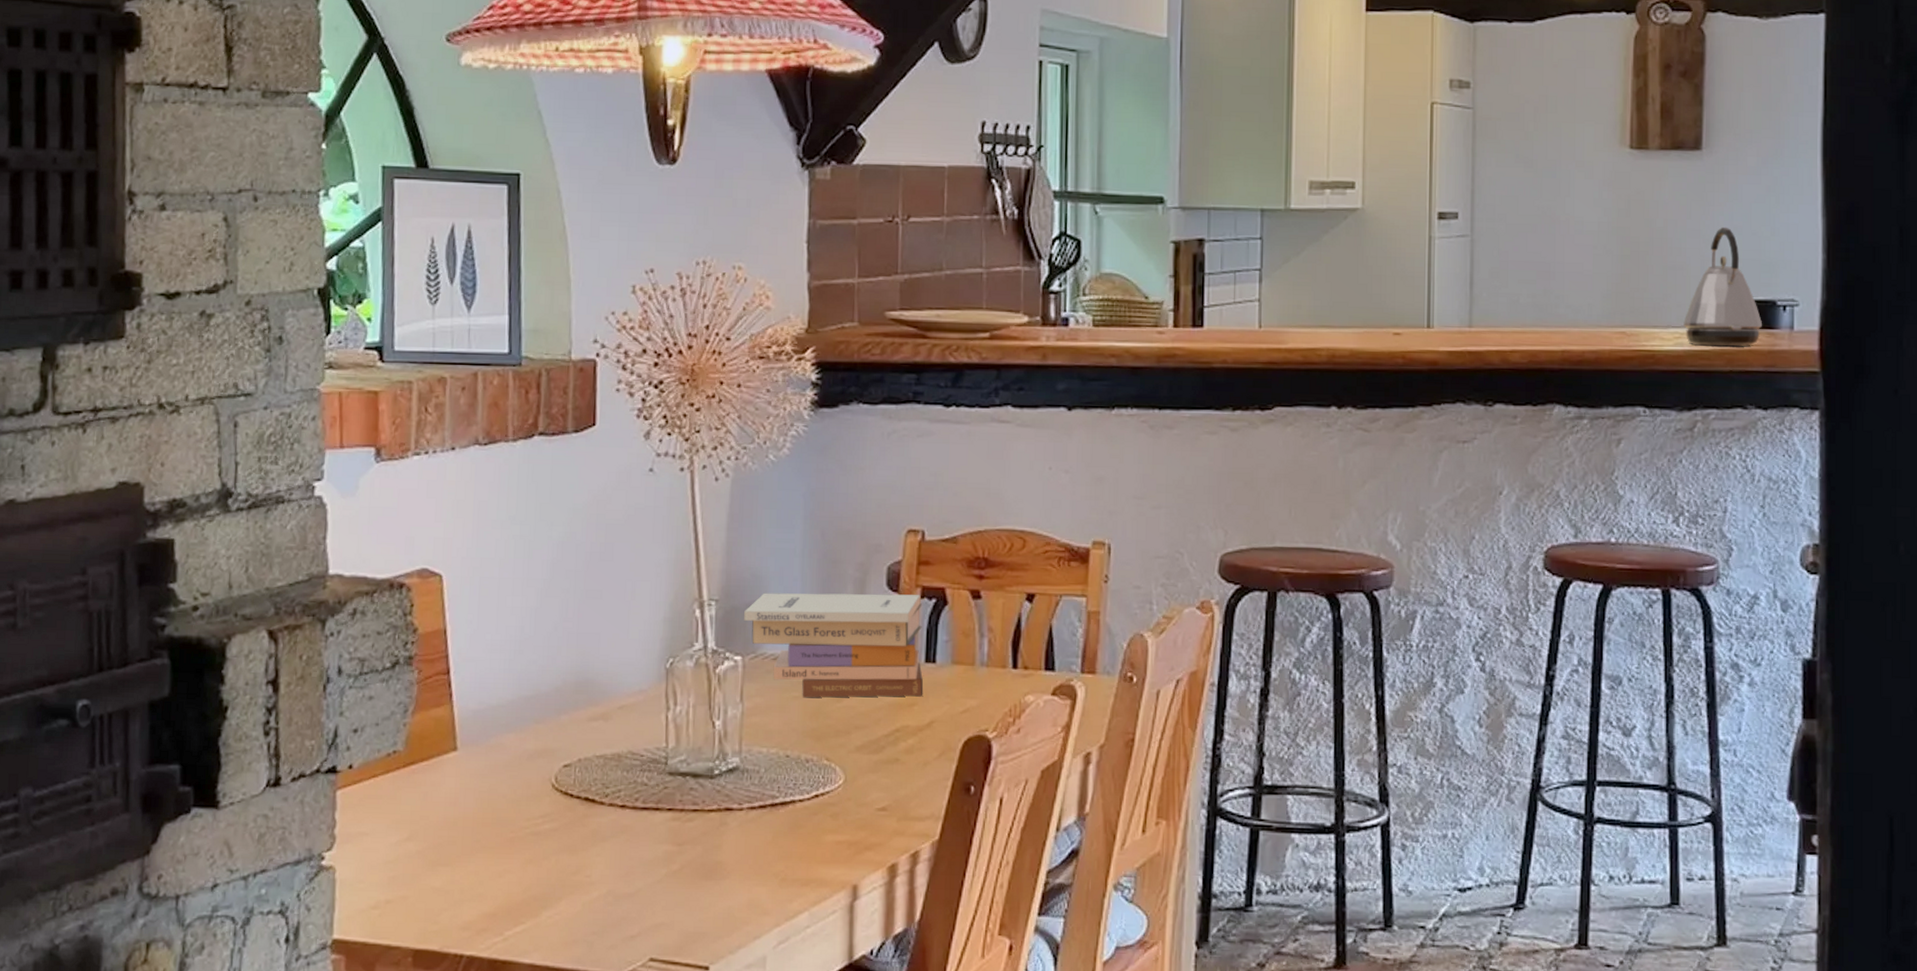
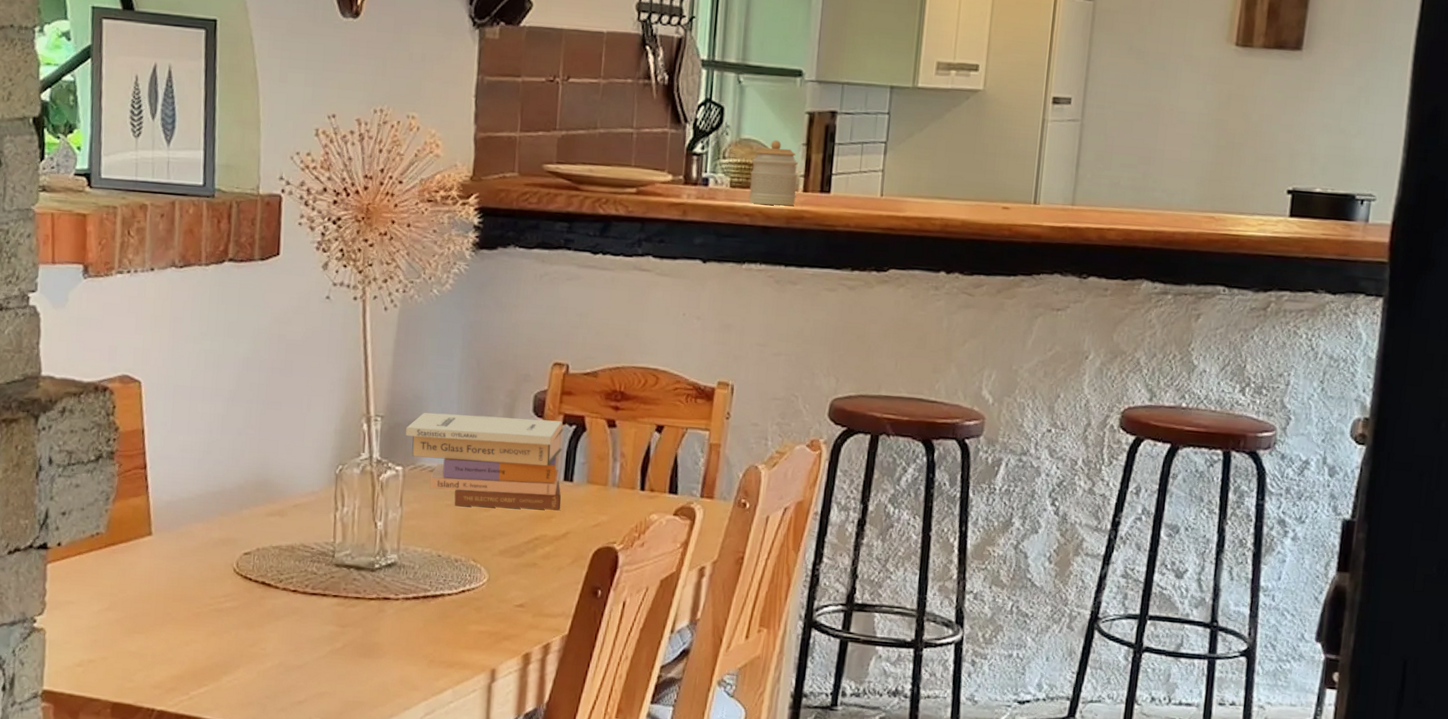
jar: none [1114,273,1167,344] -> present [749,140,798,206]
kettle: present [1683,226,1762,347] -> none [1268,123,1340,236]

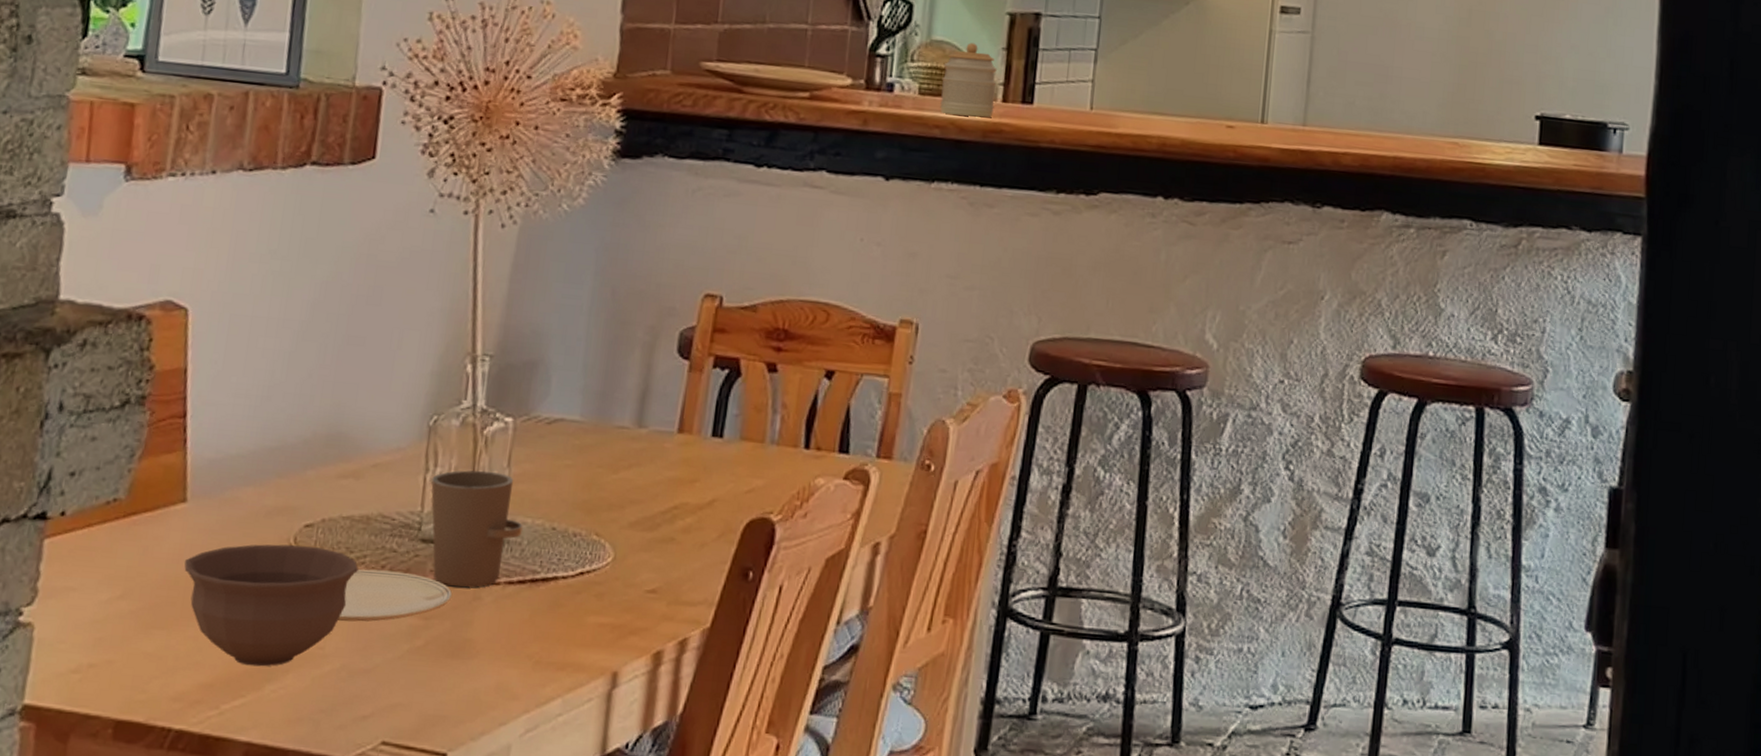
bowl: none [153,568,288,663] -> present [184,544,359,667]
plate: none [274,587,362,629] -> present [338,568,453,622]
cup: none [340,509,415,602] -> present [431,470,523,587]
books: present [406,412,563,510] -> none [519,351,713,473]

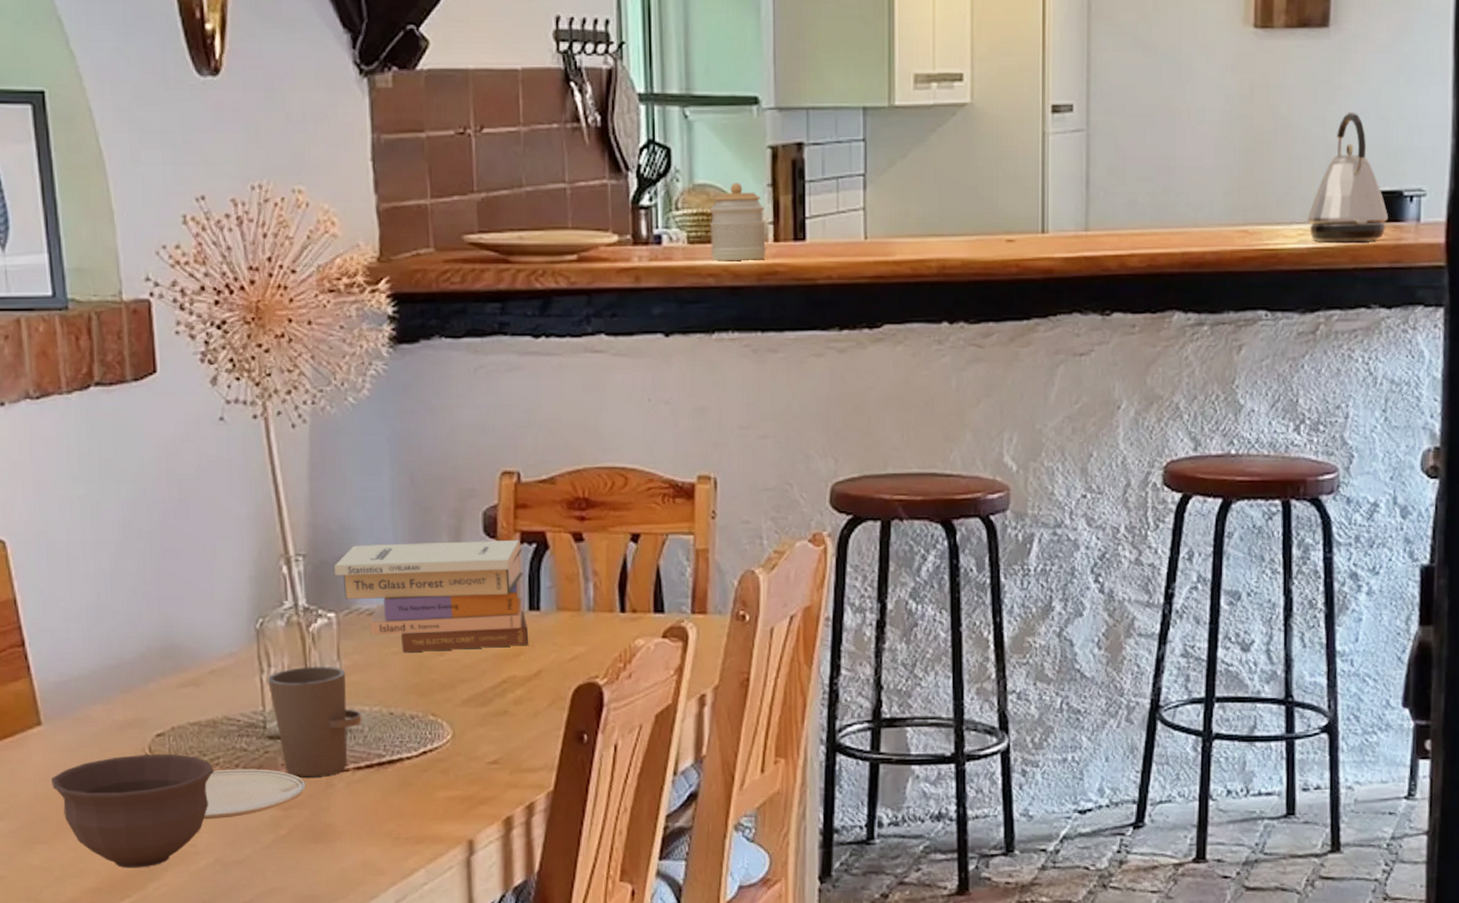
books: none [519,351,713,473] -> present [334,540,529,653]
kettle: none [1515,44,1592,167] -> present [1307,112,1388,242]

